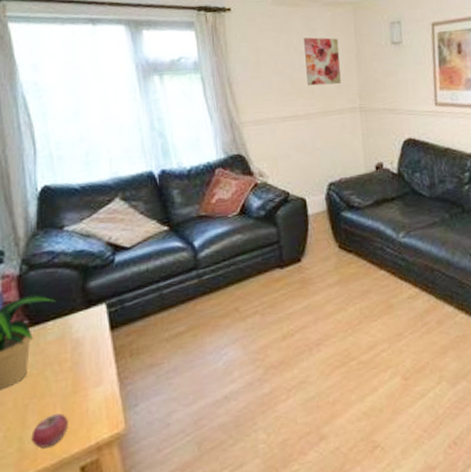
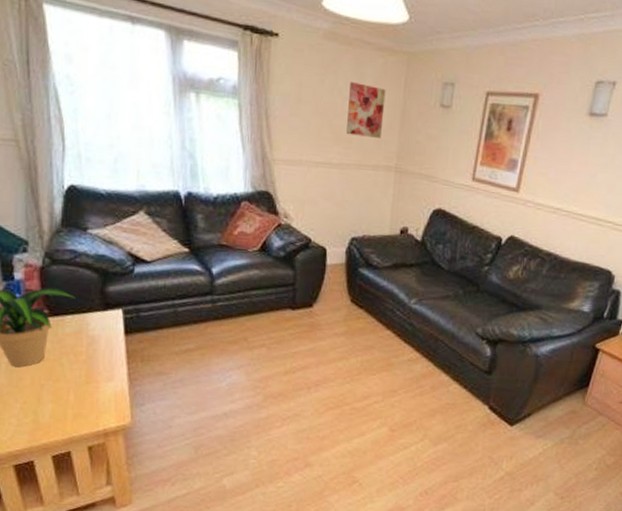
fruit: present [31,413,68,449] -> none [45,398,80,425]

